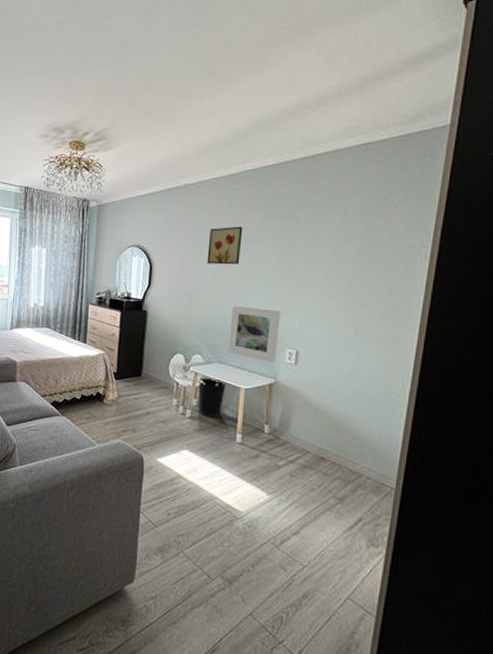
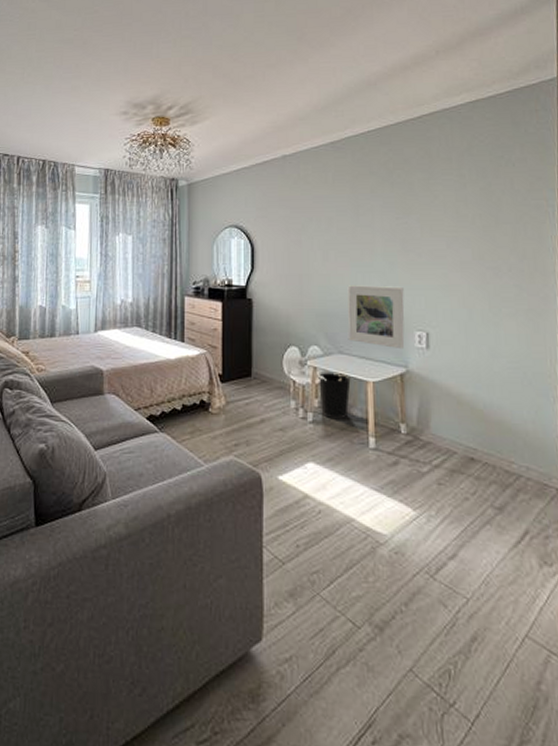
wall art: present [207,226,243,265] -> none [314,197,352,241]

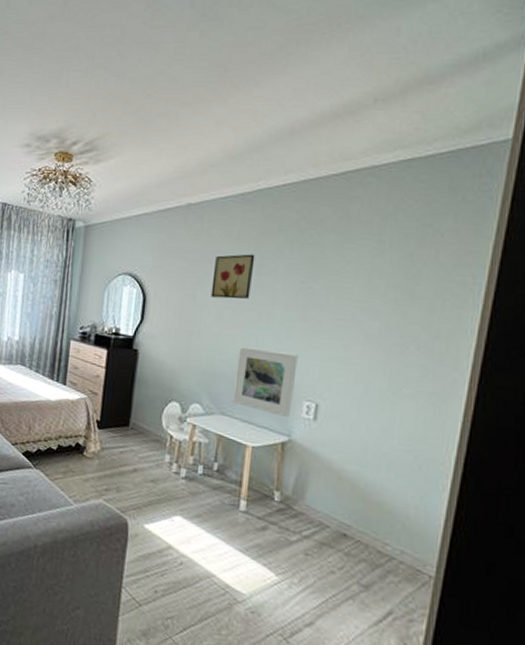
wall art: none [314,197,352,241] -> present [210,254,255,299]
wastebasket: present [317,373,351,418] -> none [194,431,230,479]

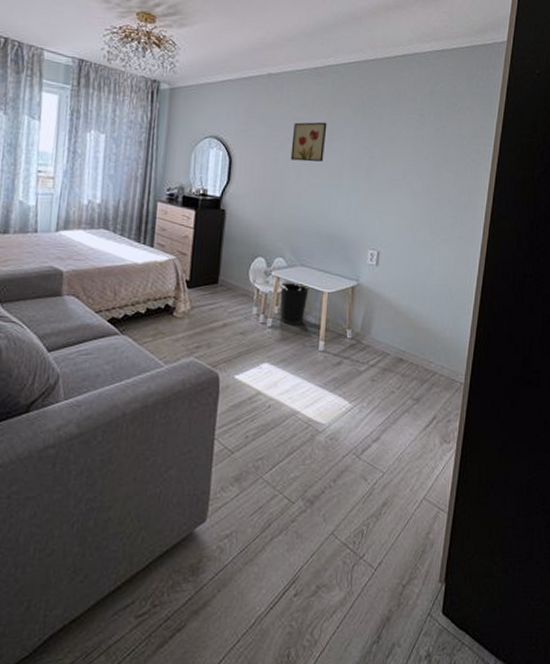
wastebasket: none [194,431,230,479] -> present [279,283,309,324]
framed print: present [232,346,298,418] -> none [310,204,363,265]

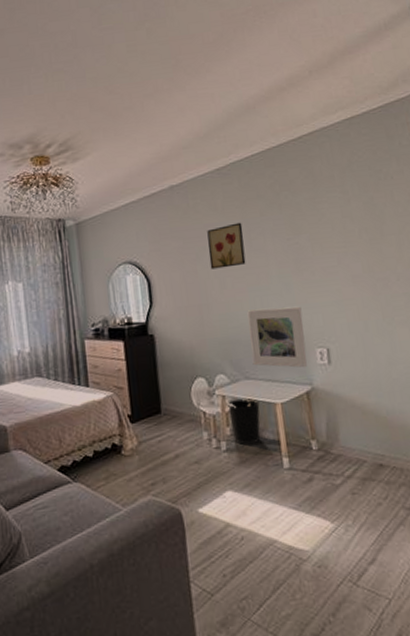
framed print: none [310,204,363,265] -> present [247,306,307,368]

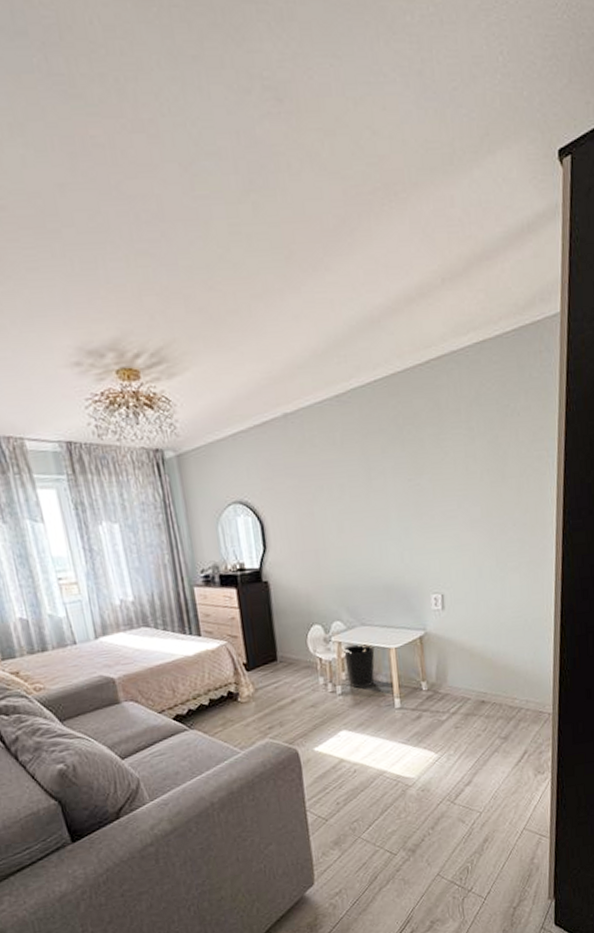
wall art: present [207,222,246,270] -> none [324,459,365,512]
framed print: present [247,306,307,368] -> none [365,552,422,614]

